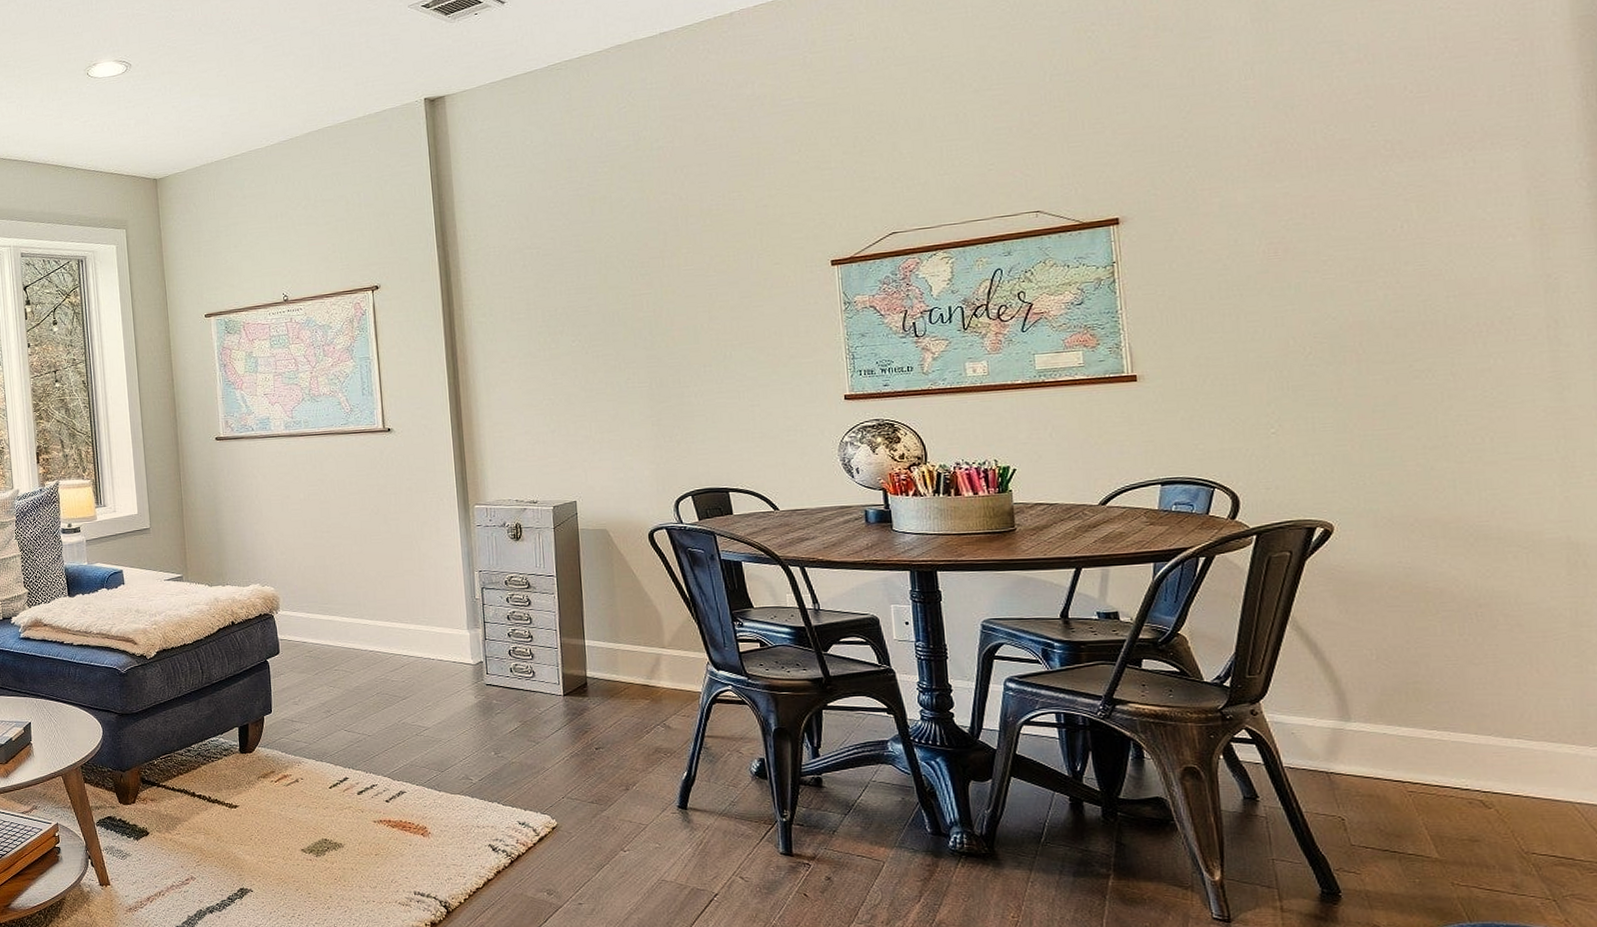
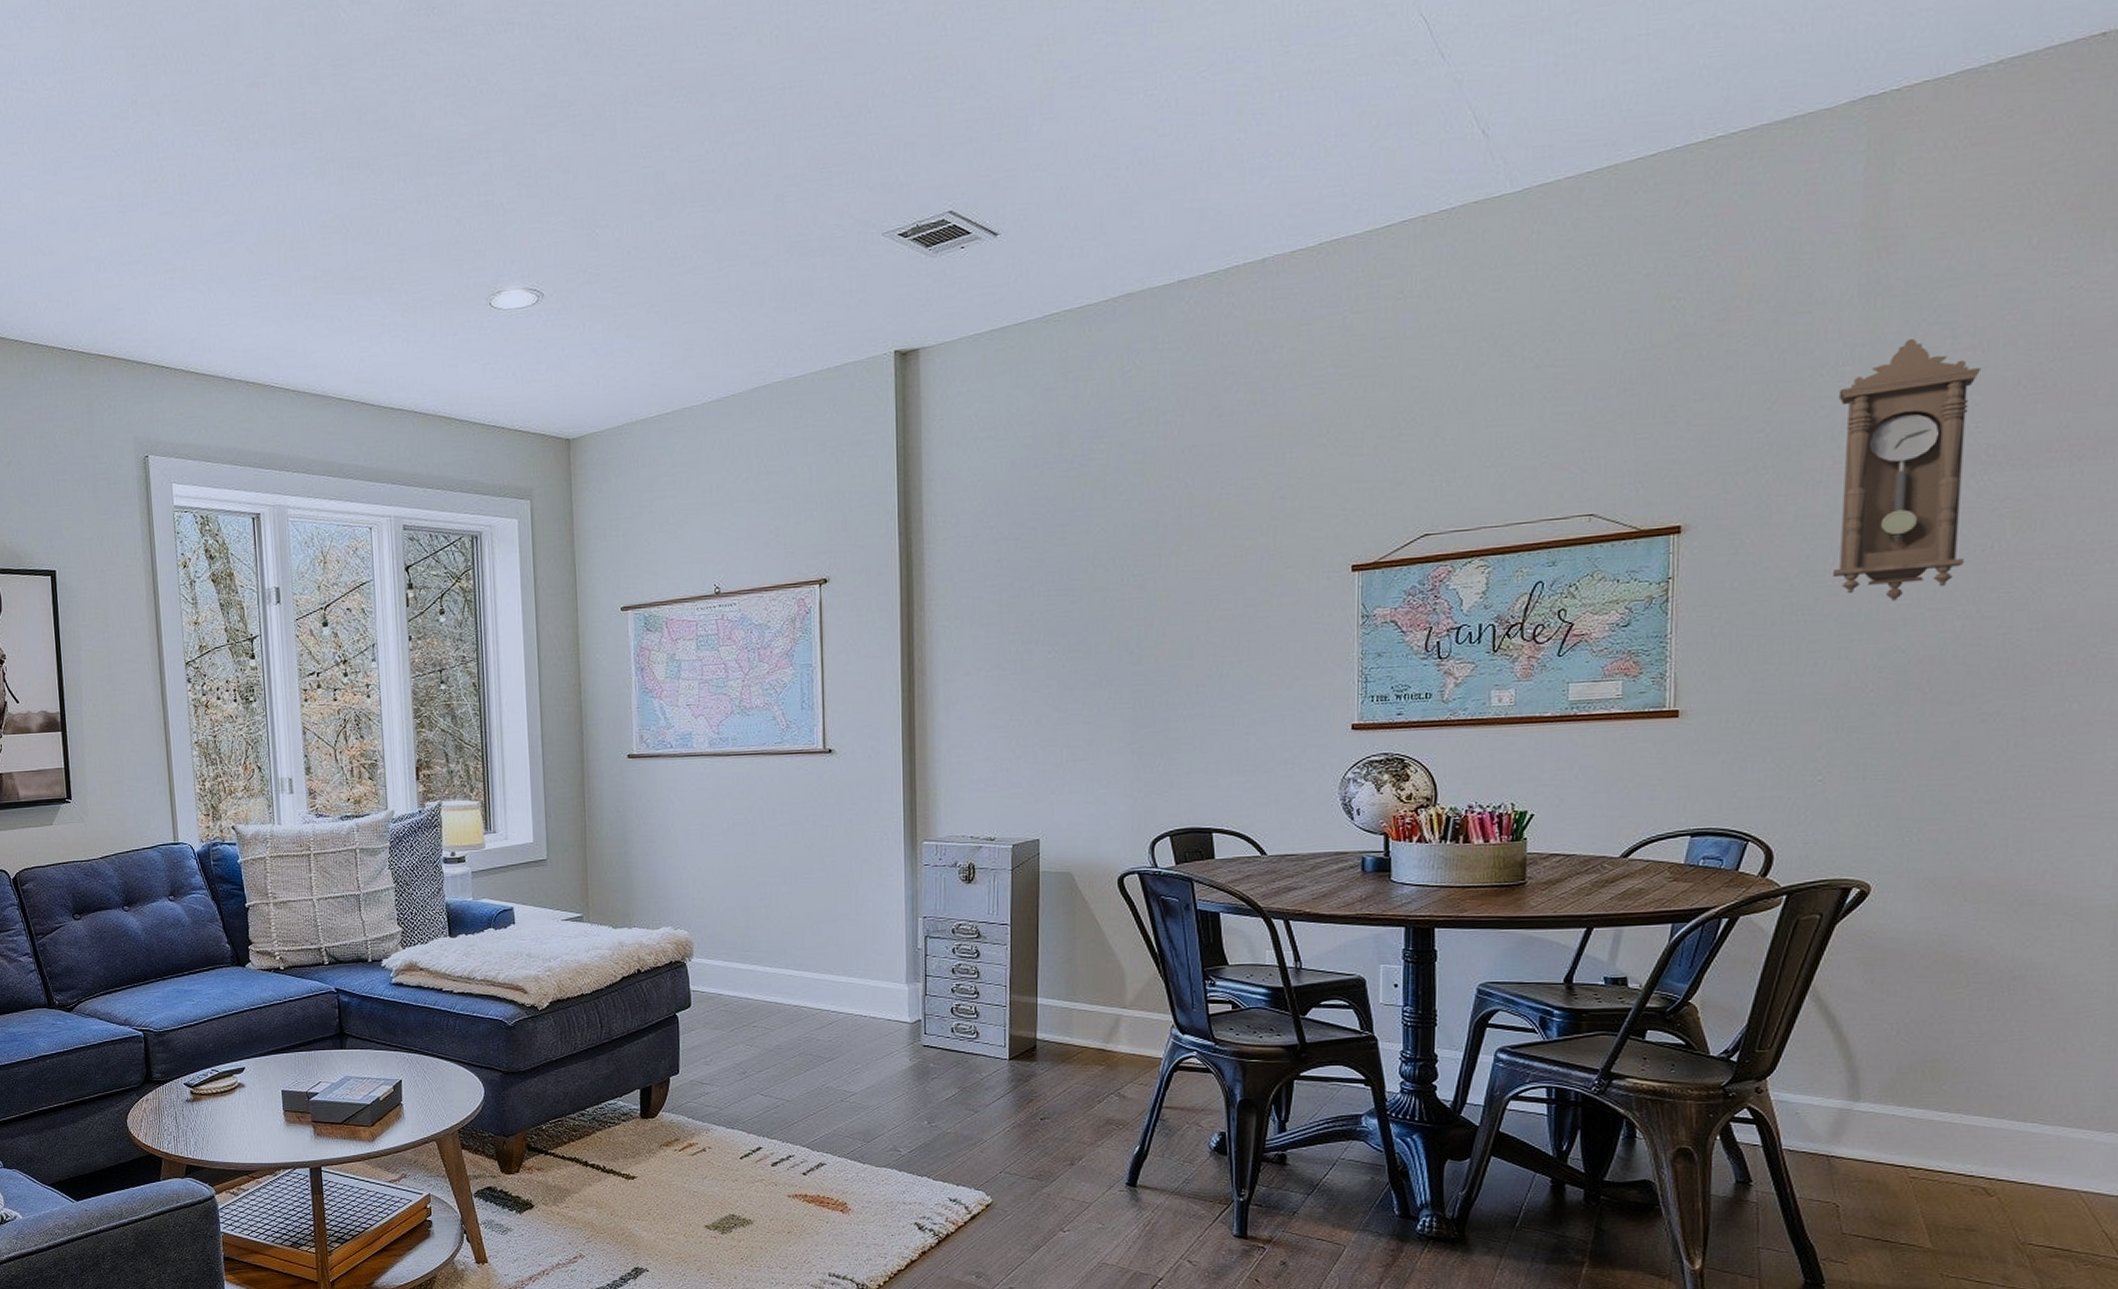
pendulum clock: none [1245,56,1379,276] -> present [1832,339,1982,601]

